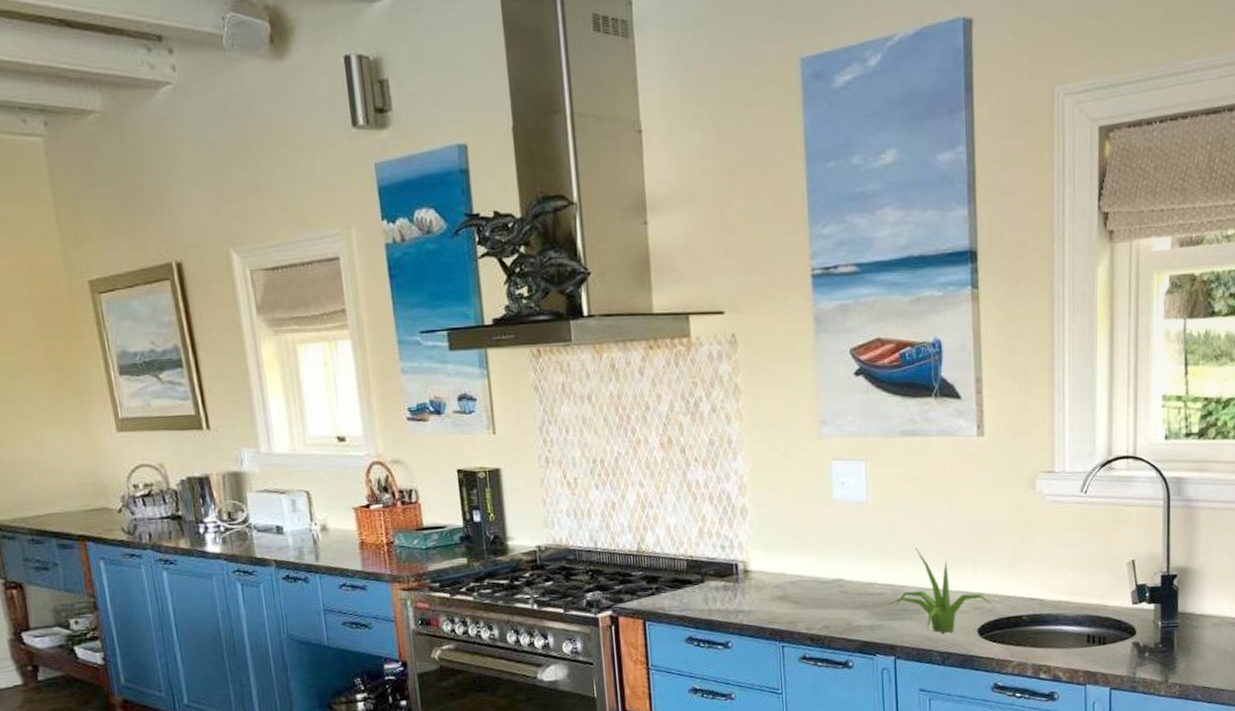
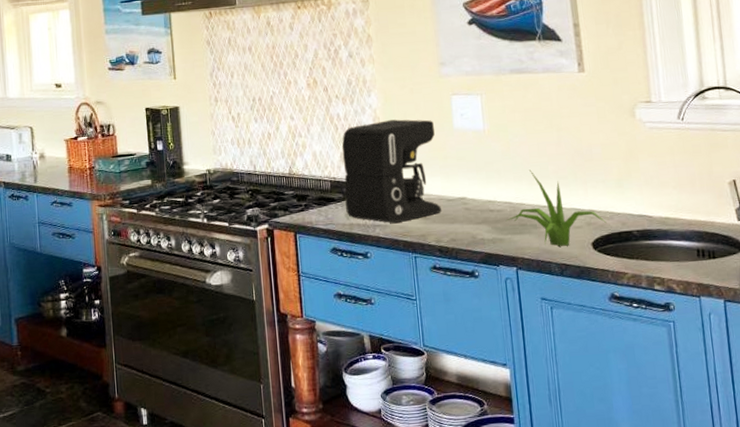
coffee maker: none [701,488,814,609] -> present [342,119,442,224]

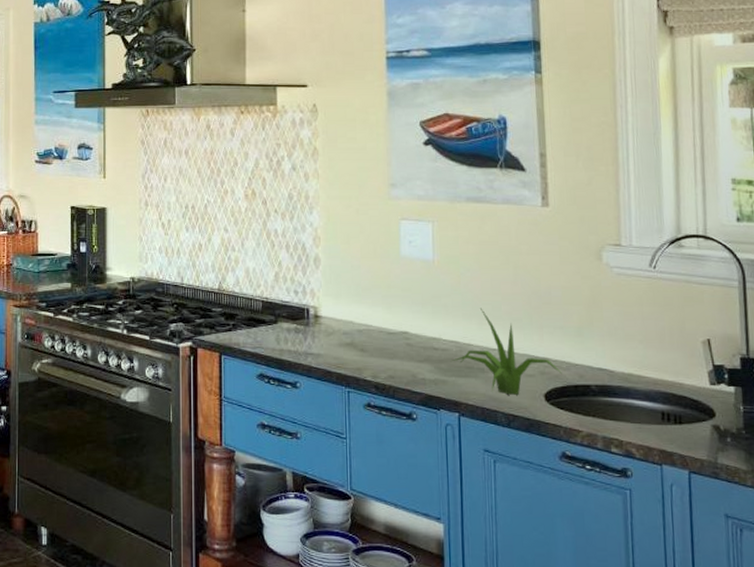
coffee maker: present [342,119,442,224] -> none [277,241,381,354]

